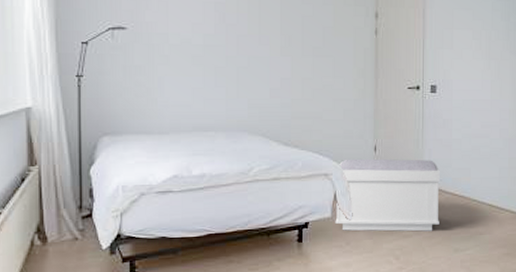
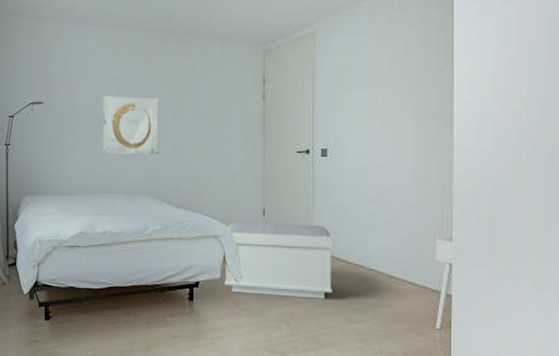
wall art: none [200,23,265,89] -> present [102,95,159,155]

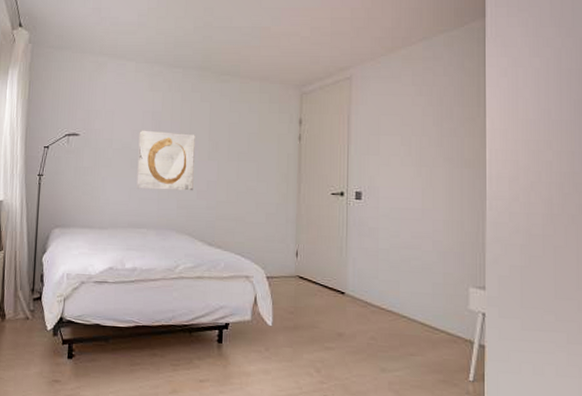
bench: present [224,222,332,299] -> none [255,262,365,346]

